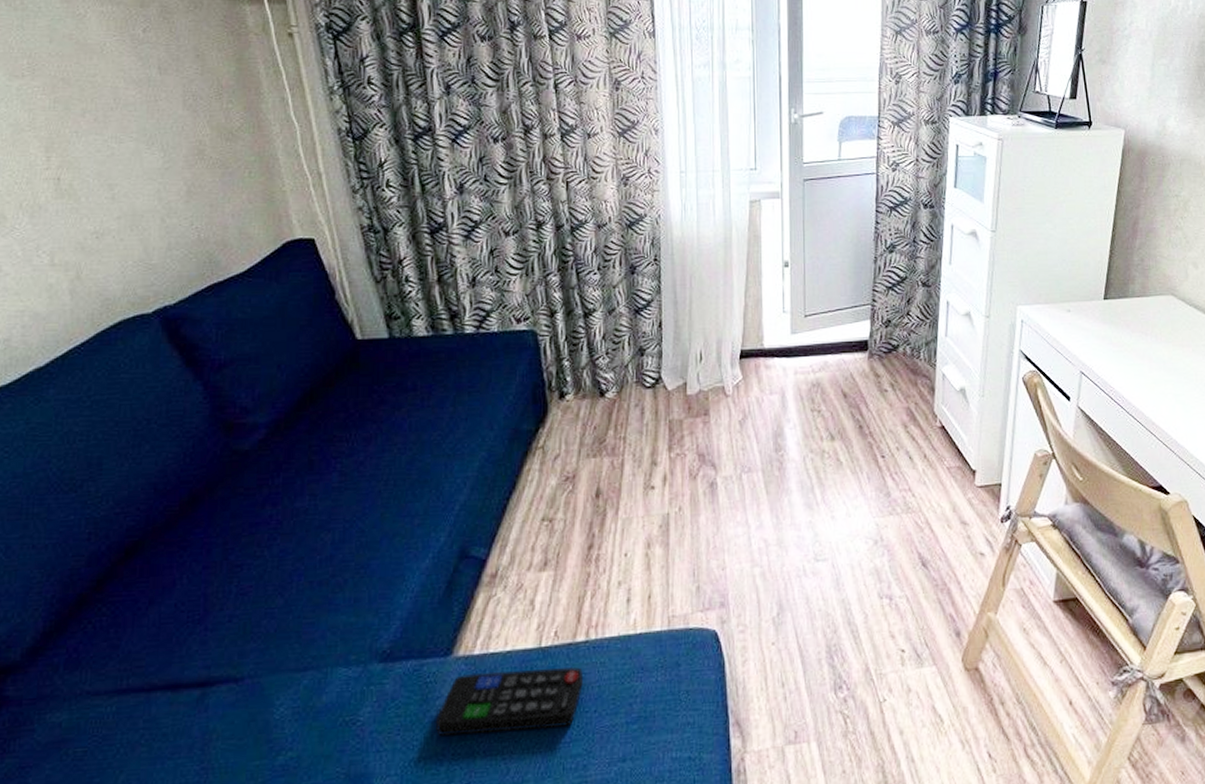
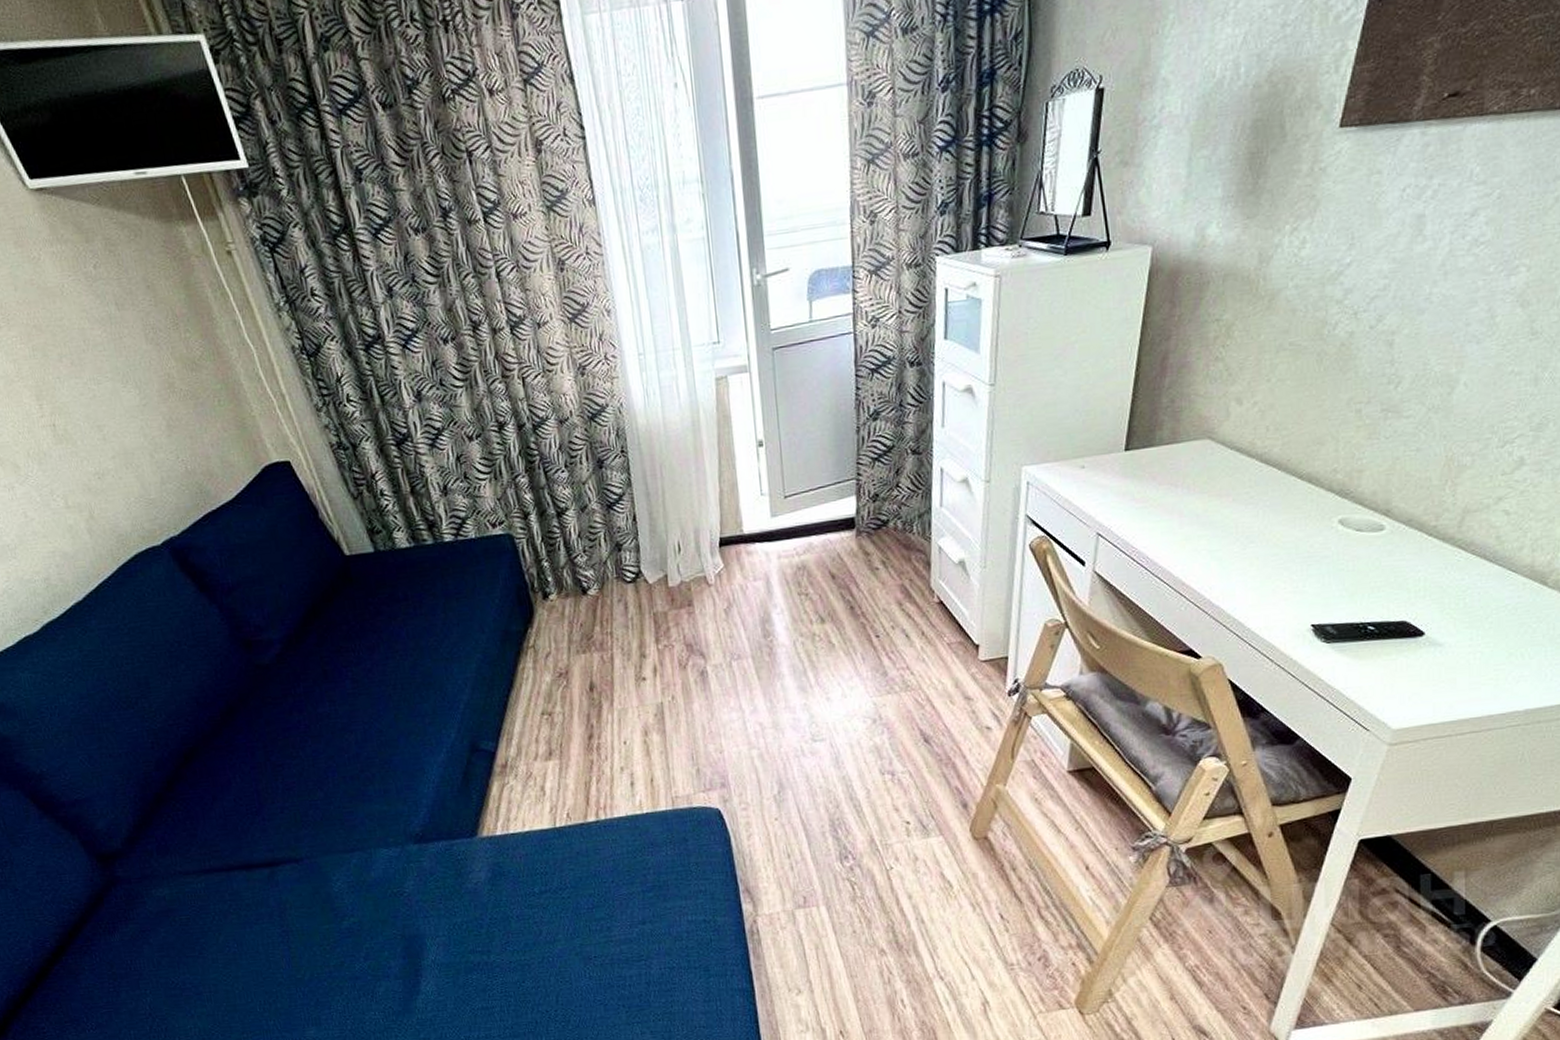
remote control: present [435,666,584,736] -> none [470,843,600,904]

